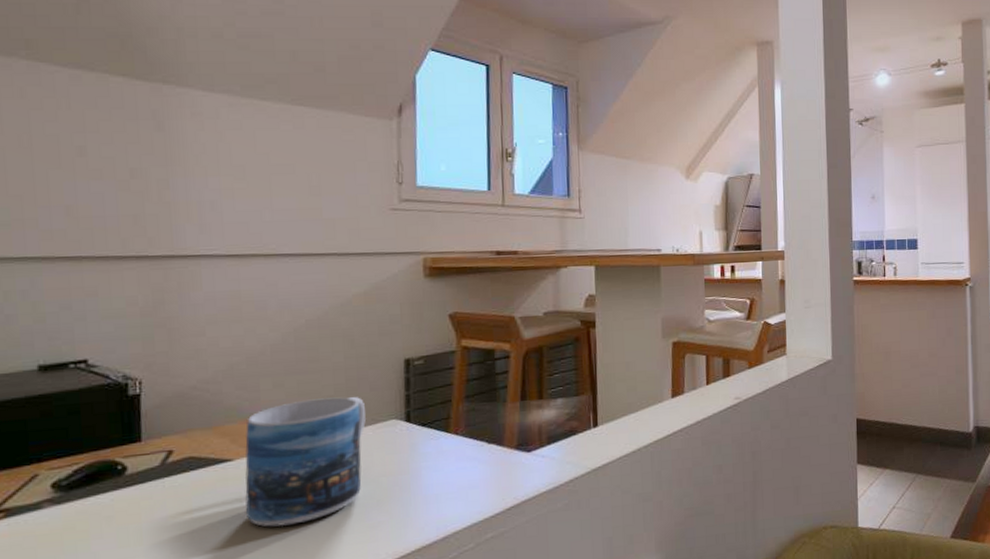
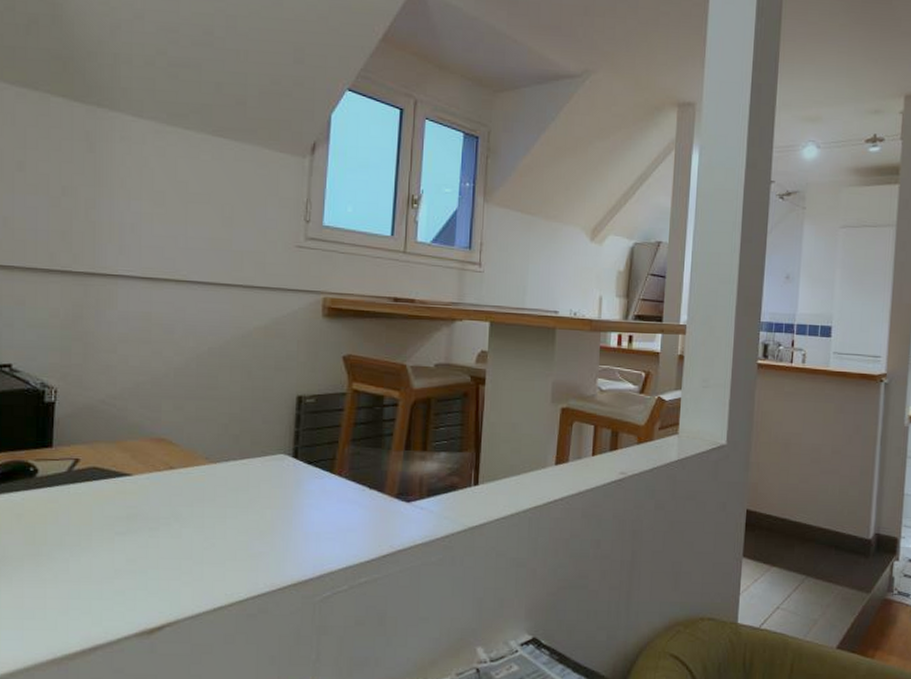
mug: present [245,397,366,527] -> none [140,425,256,544]

